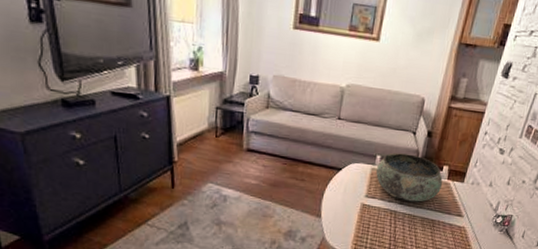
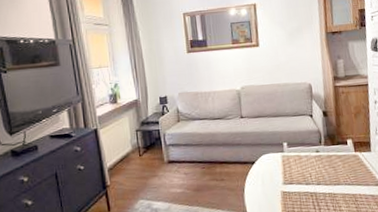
bowl: present [376,152,443,202] -> none [286,135,352,181]

